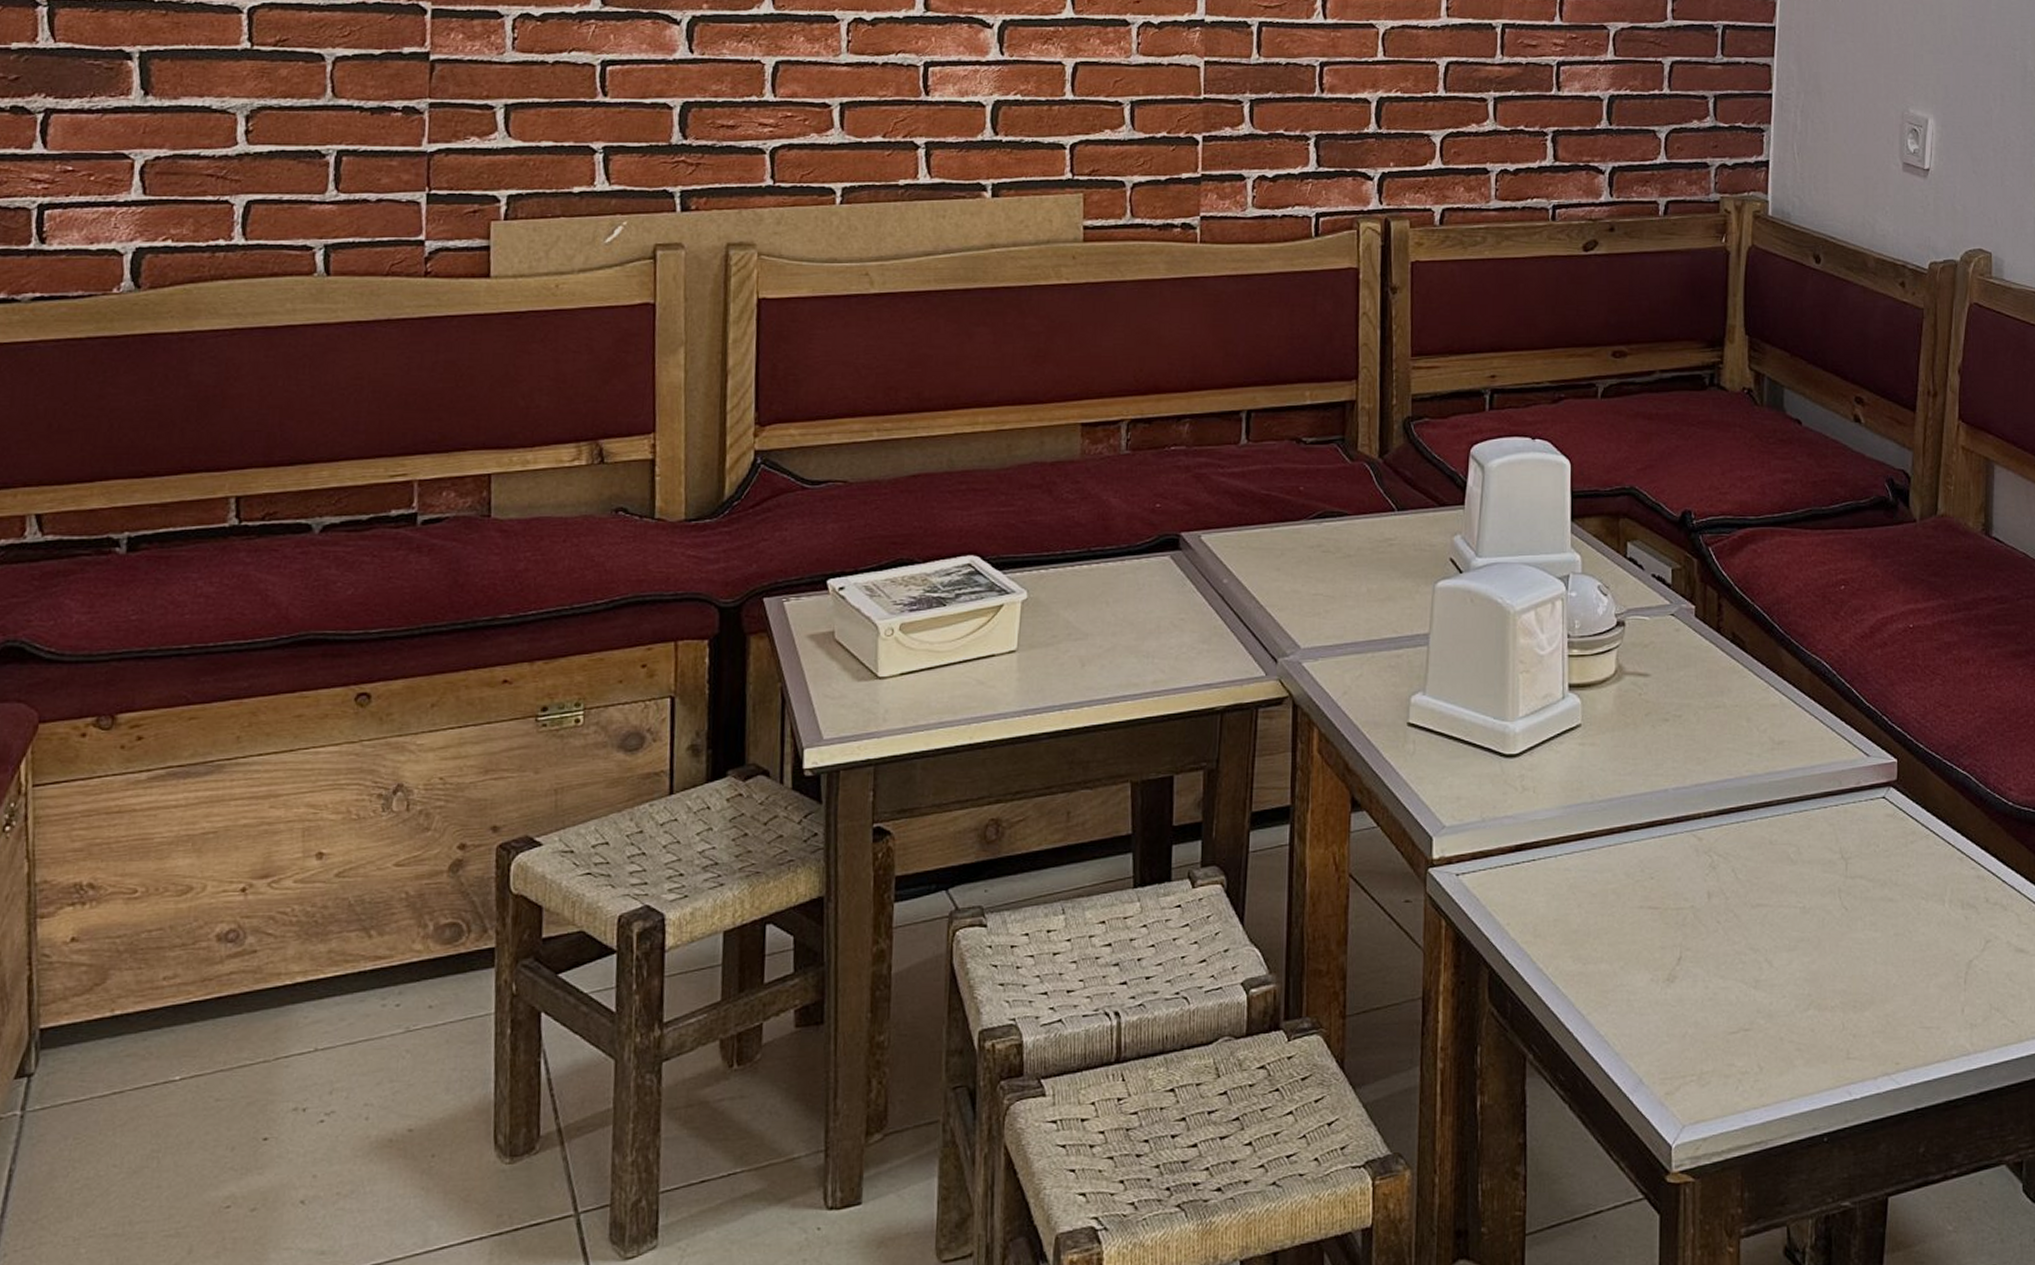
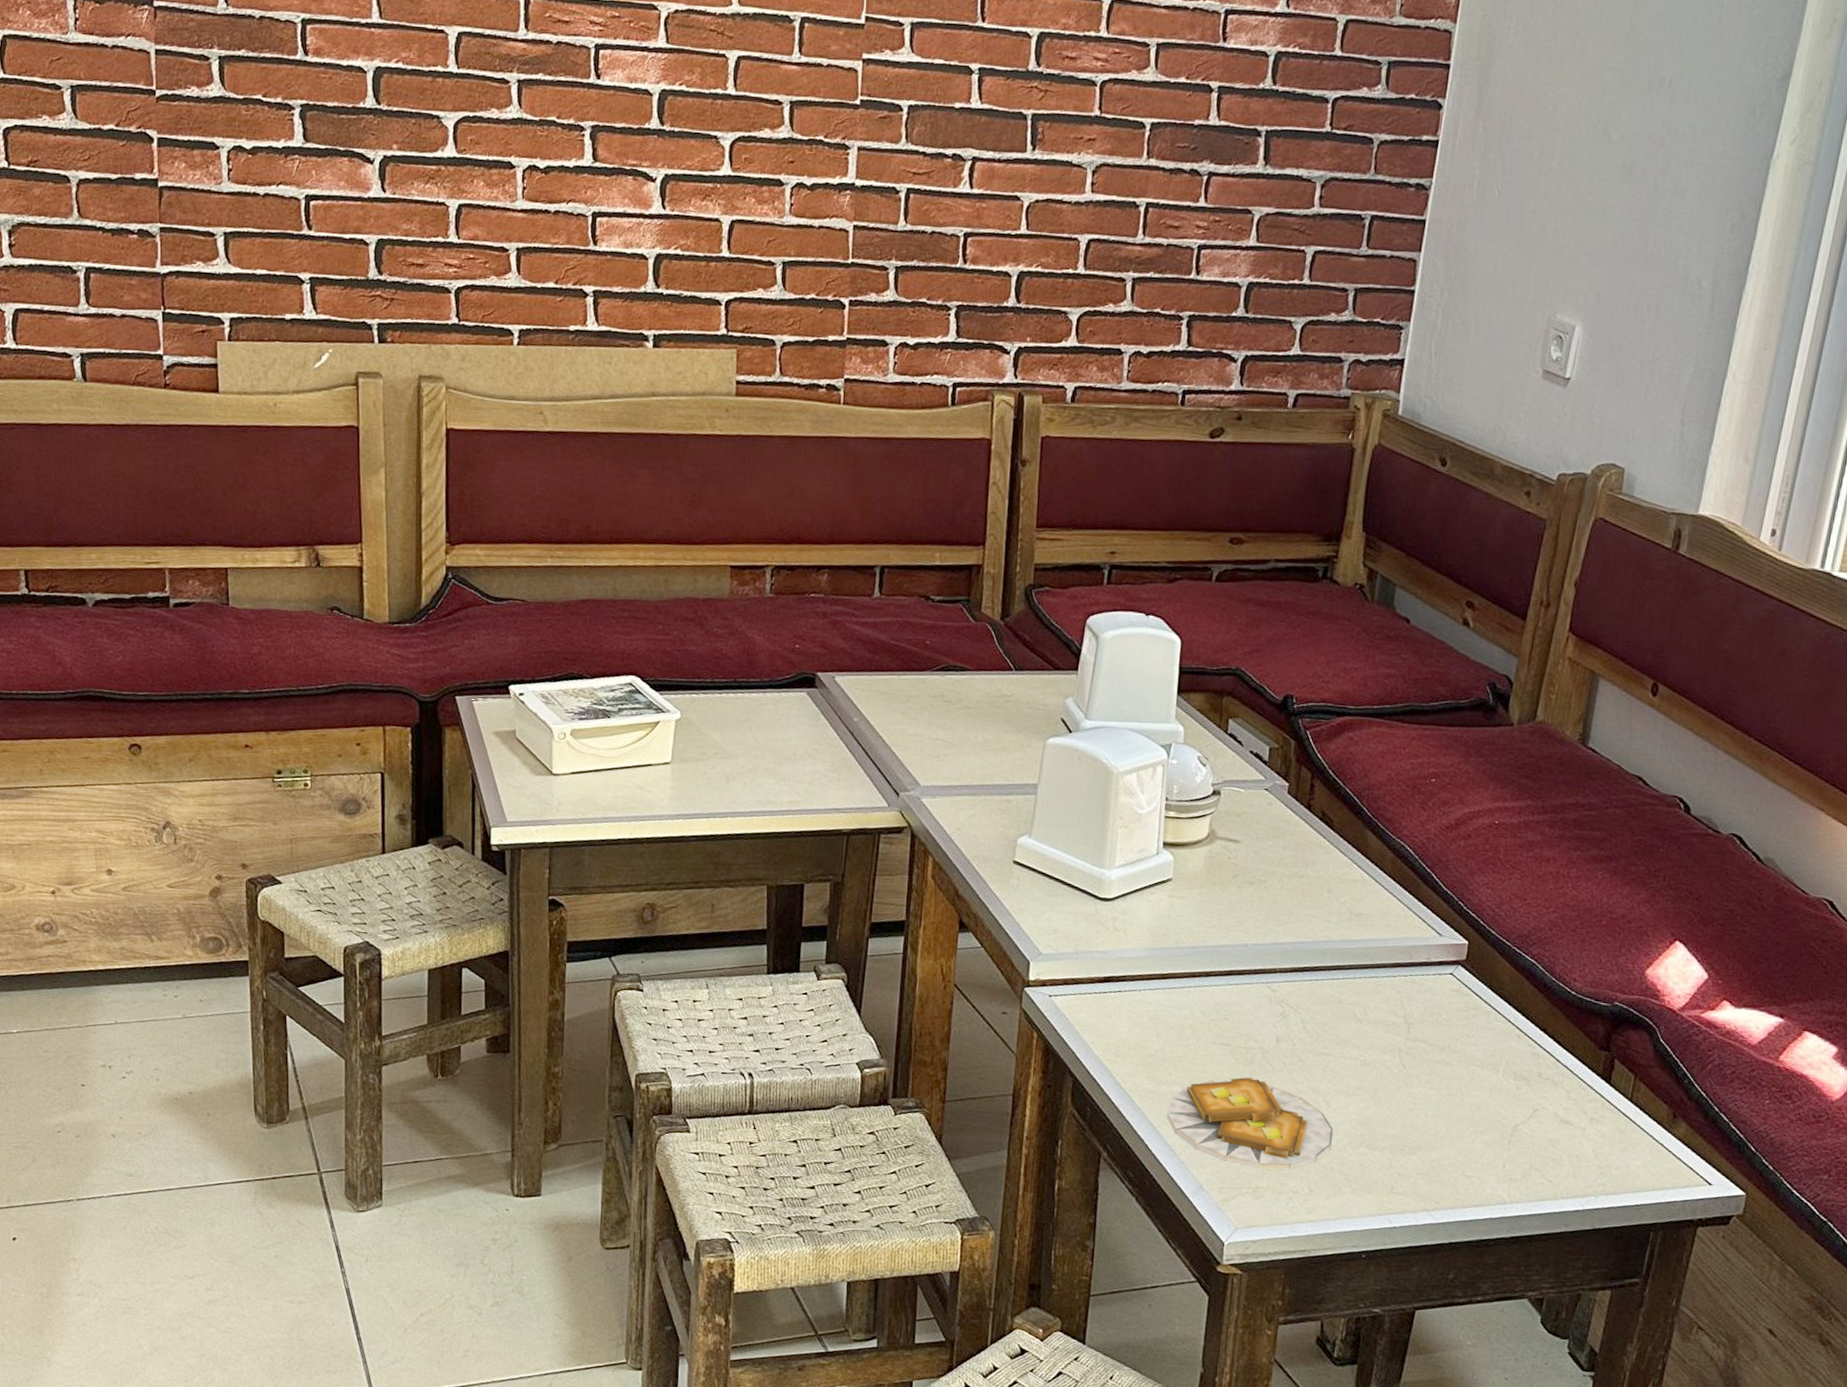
sandwich: none [1596,942,1779,1051] -> present [1166,1077,1334,1170]

